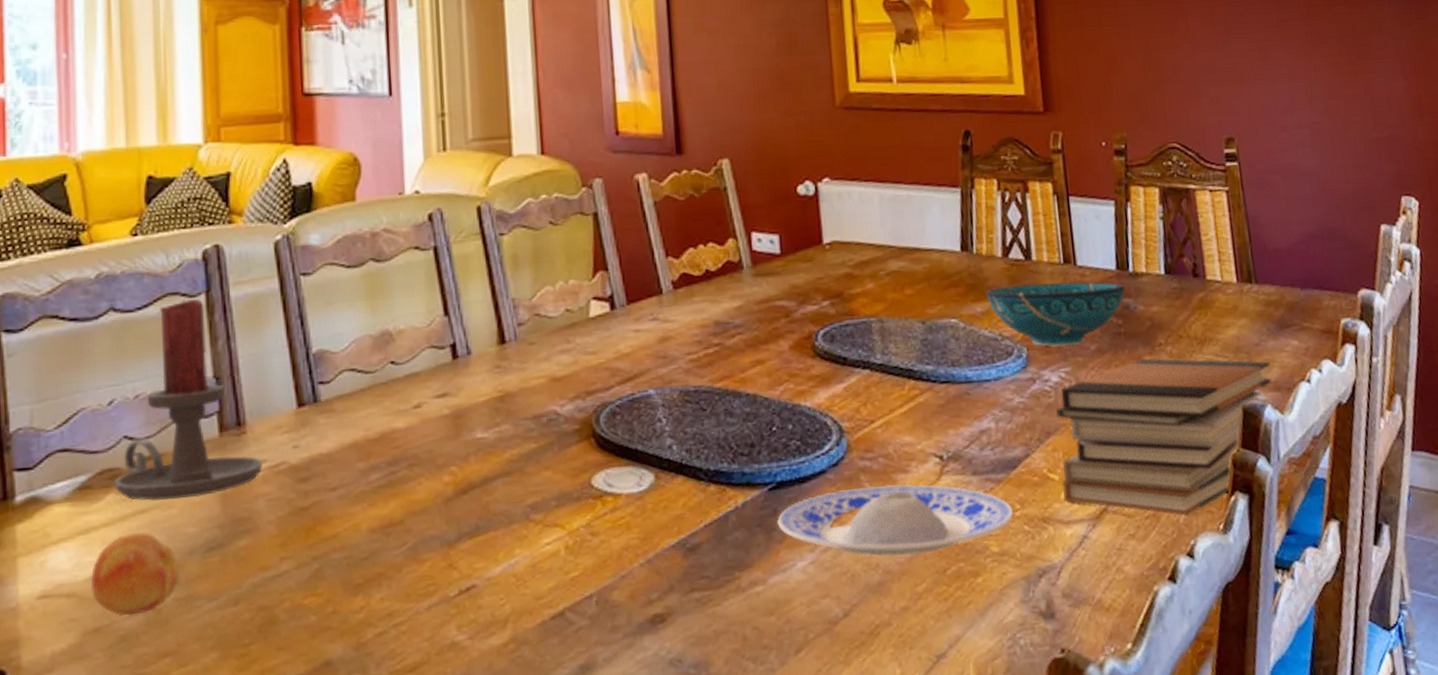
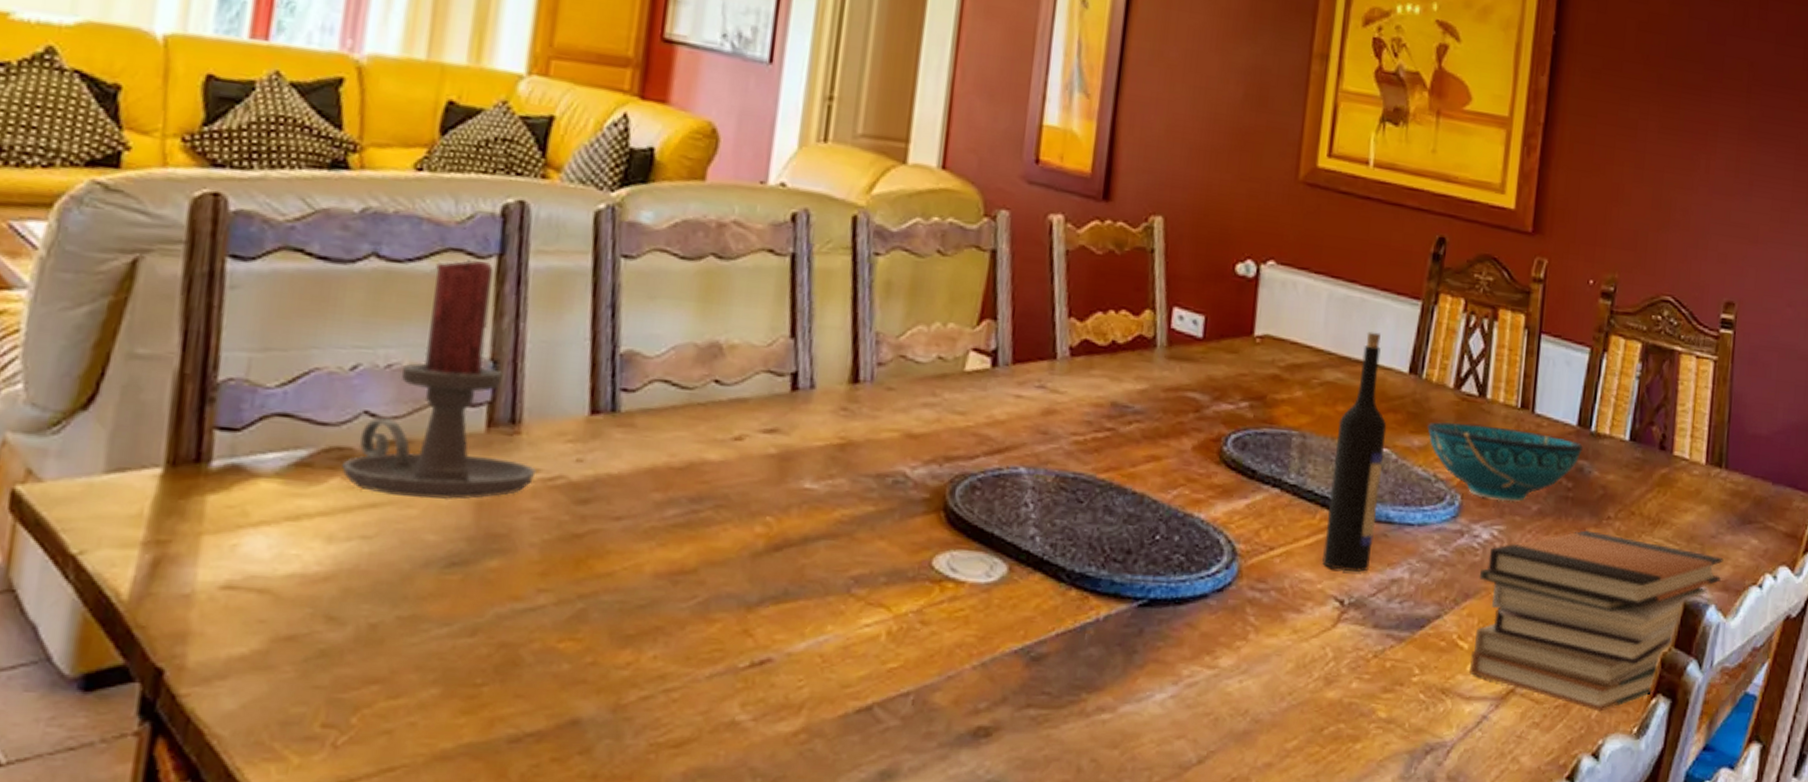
fruit: present [90,531,182,616] -> none [290,528,412,628]
plate: present [777,484,1014,557] -> none [1141,619,1412,707]
wine bottle: none [908,221,959,431] -> present [1322,331,1387,572]

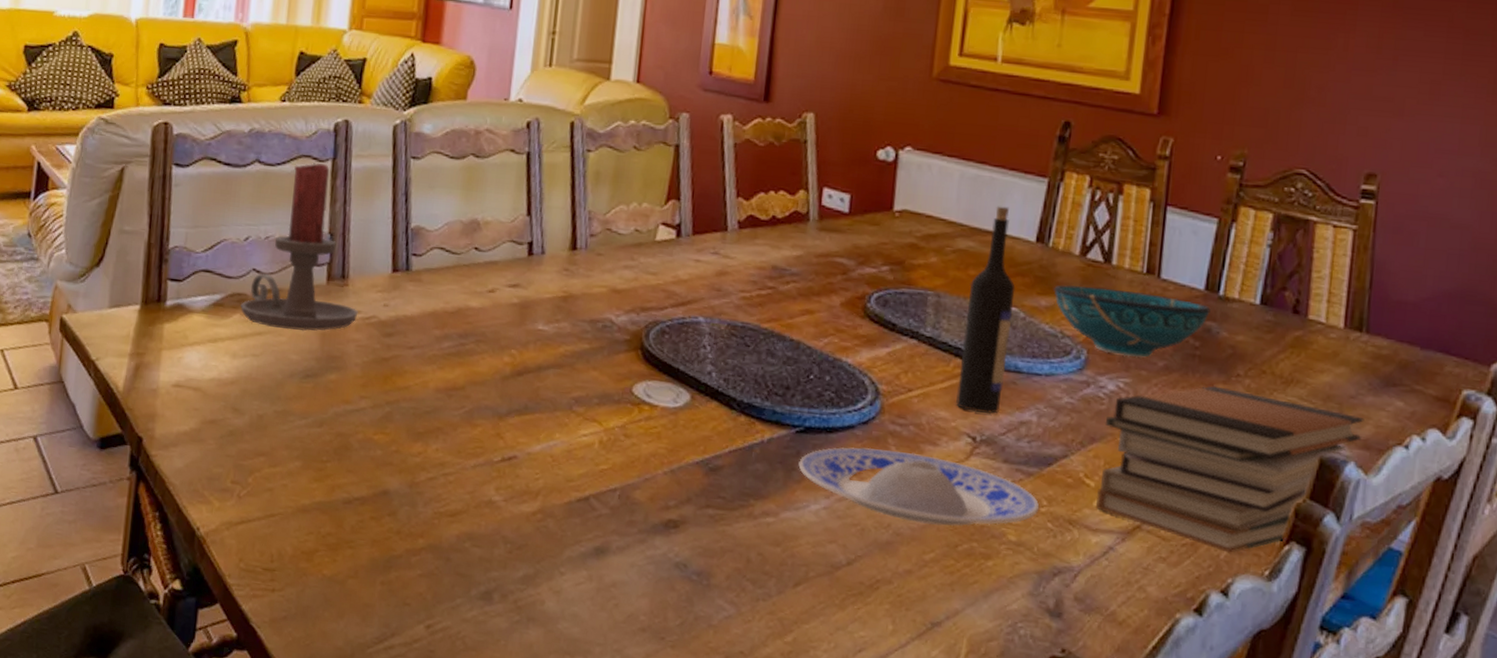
plate: none [1141,619,1412,707] -> present [798,447,1040,527]

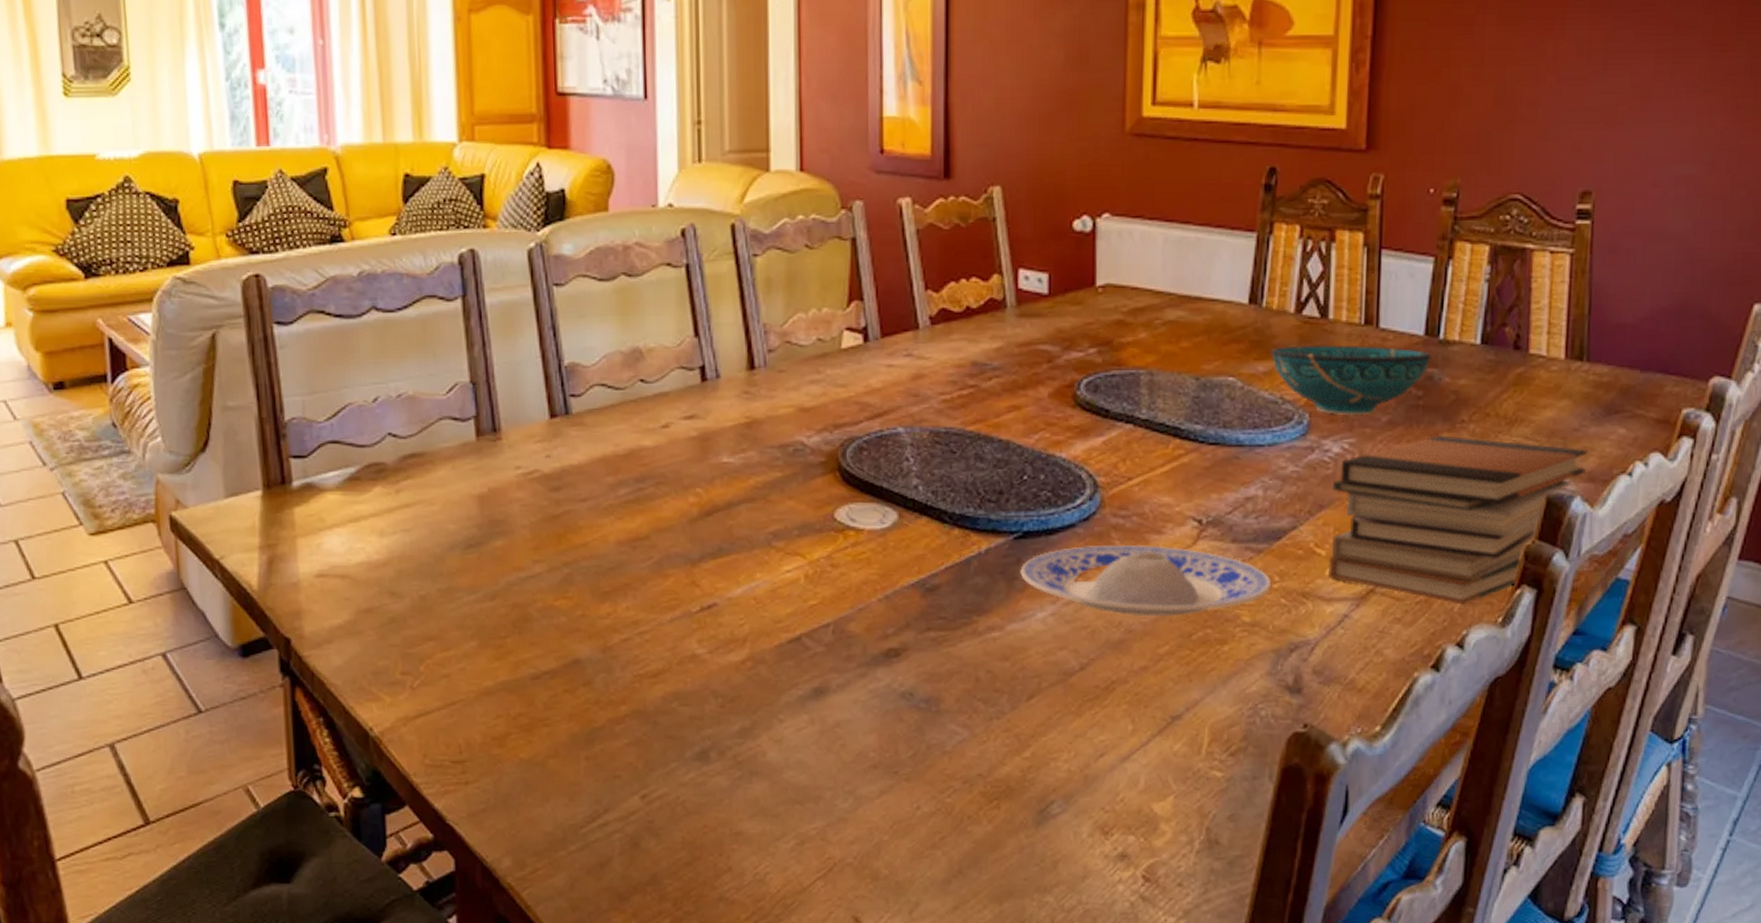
candle holder: present [240,162,358,332] -> none [380,302,518,497]
wine bottle: present [956,206,1016,414] -> none [1179,268,1231,493]

